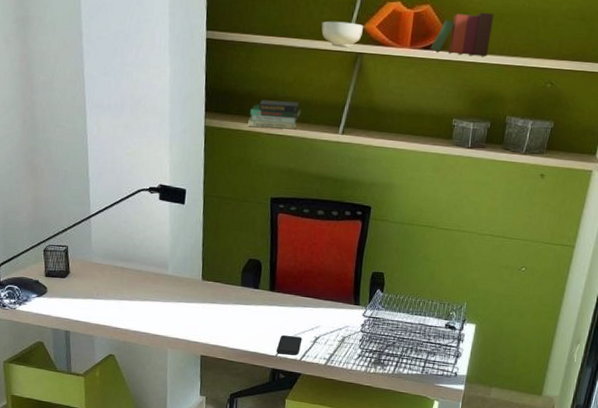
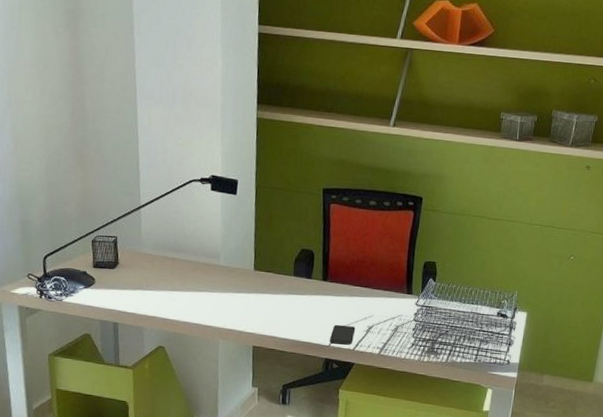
books: present [248,100,302,130] -> none [300,93,353,122]
bowl: present [321,21,364,48] -> none [371,17,414,44]
books: present [430,12,494,58] -> none [478,11,539,54]

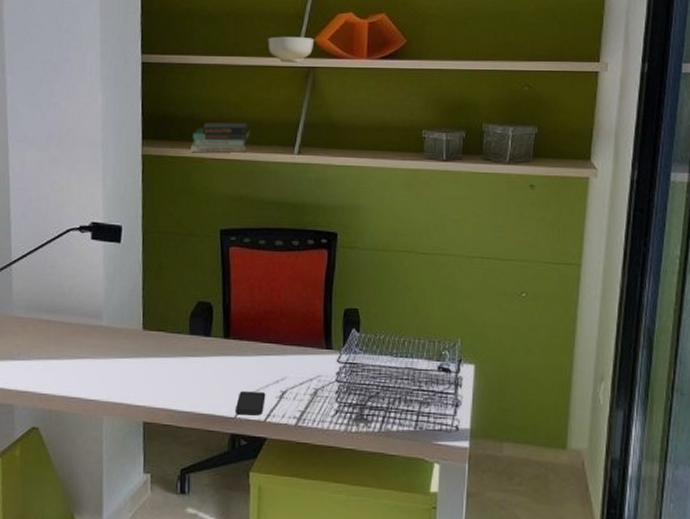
books: none [300,93,353,122] -> present [191,122,251,153]
bowl: none [371,17,414,44] -> present [267,36,315,63]

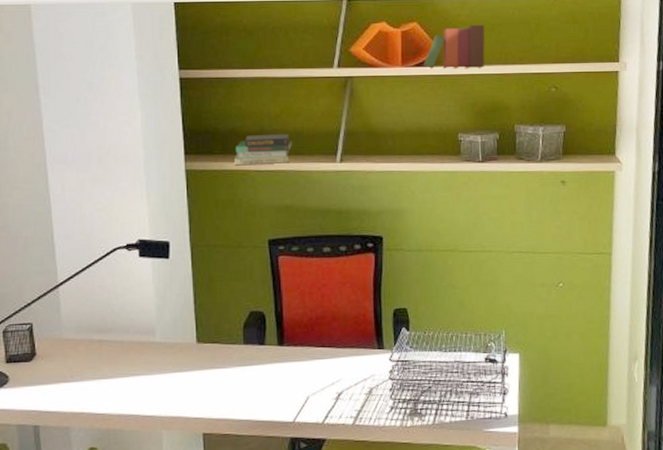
mobile phone: present [236,390,266,416] -> none [294,395,323,419]
bowl: present [267,36,315,63] -> none [304,47,350,73]
books: none [389,17,457,64] -> present [423,24,485,70]

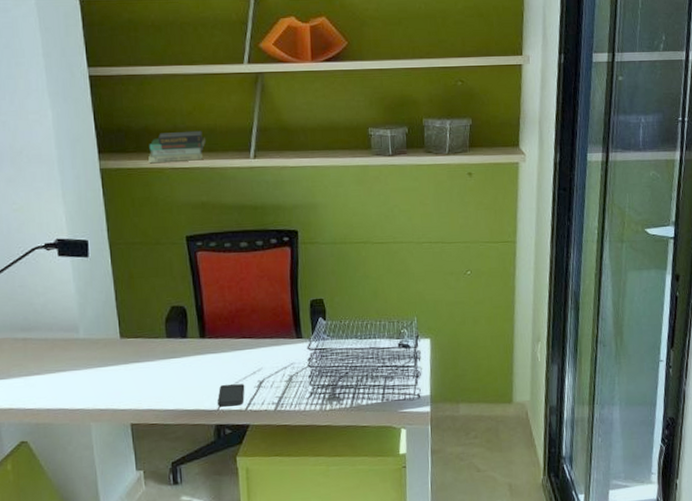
mobile phone: none [294,395,323,419] -> present [218,384,245,407]
books: present [423,24,485,70] -> none [333,18,393,65]

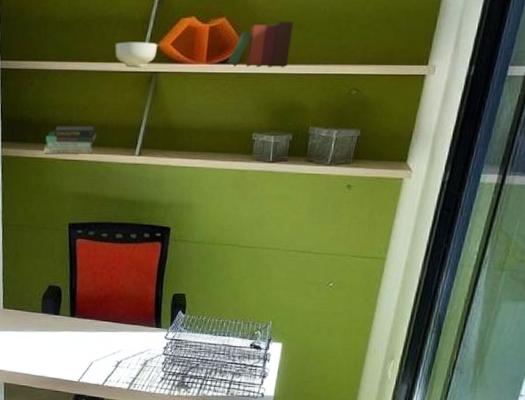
bowl: none [213,43,260,69] -> present [114,42,158,68]
mobile phone: present [218,384,245,407] -> none [79,360,104,381]
books: none [333,18,393,65] -> present [227,21,294,68]

